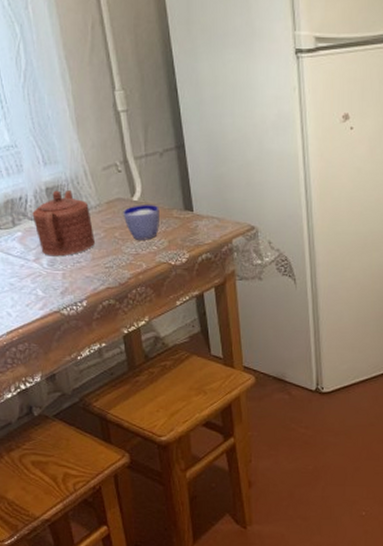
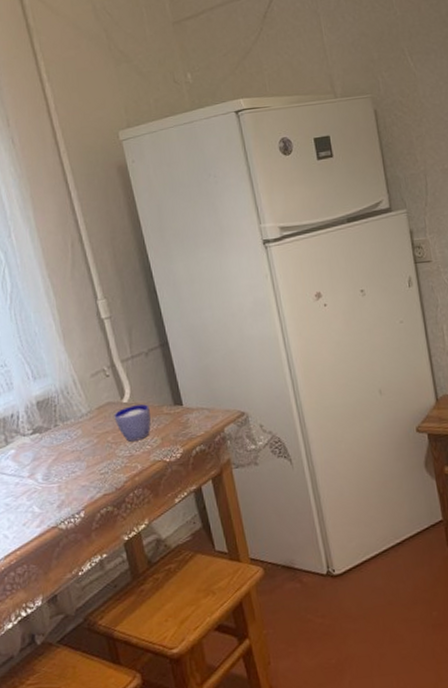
teapot: present [32,190,95,257] -> none [24,401,88,470]

